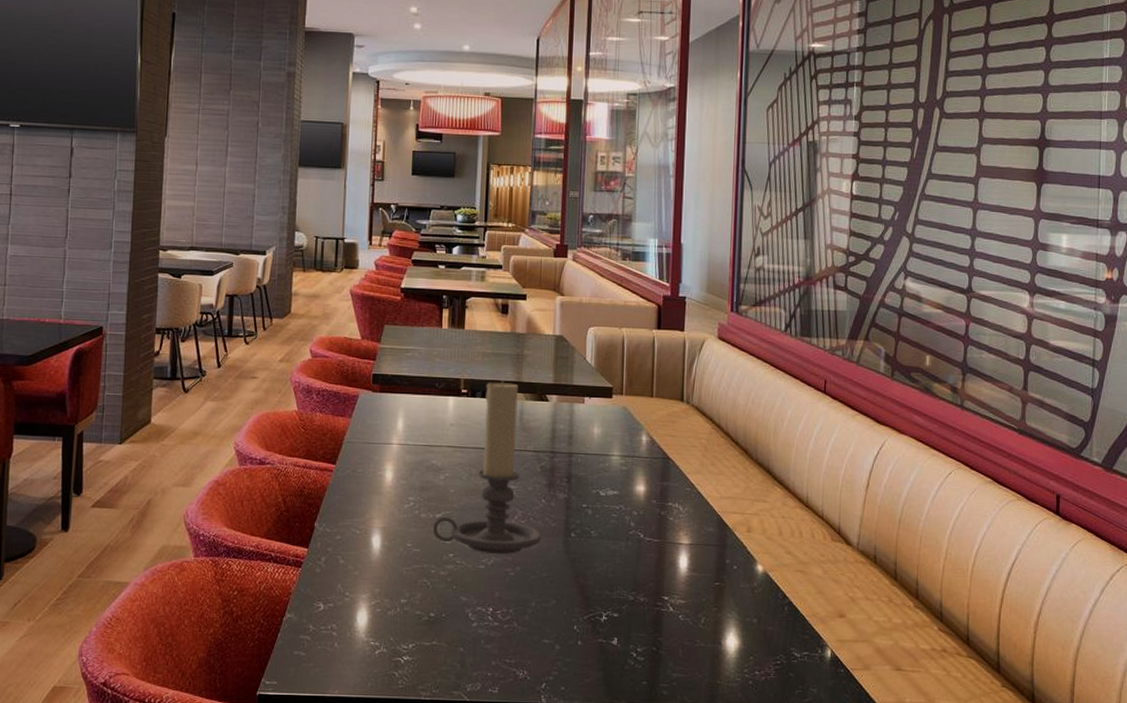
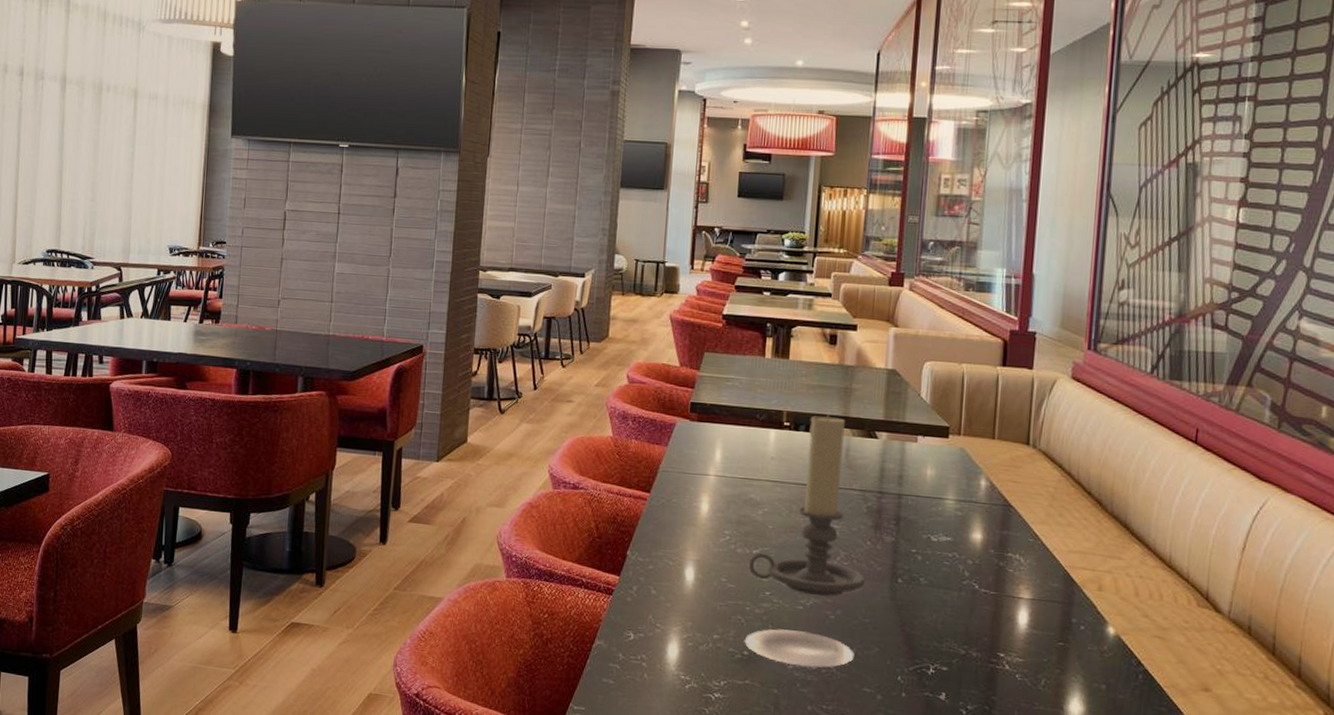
plate: none [430,589,534,624] -> present [744,629,855,668]

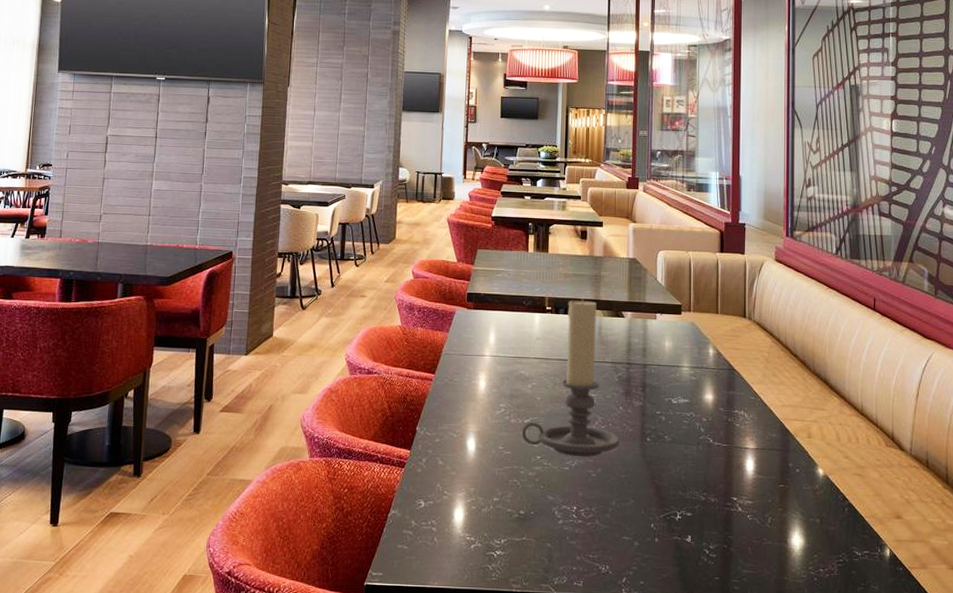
plate: present [744,629,855,668] -> none [520,489,614,522]

